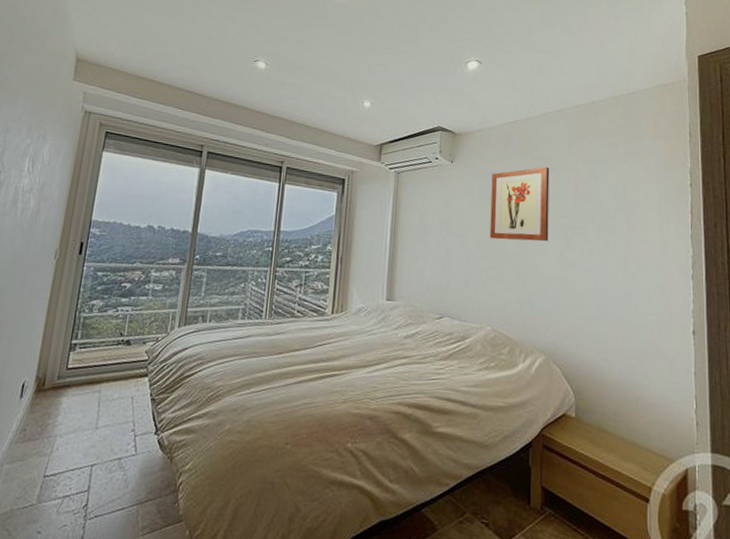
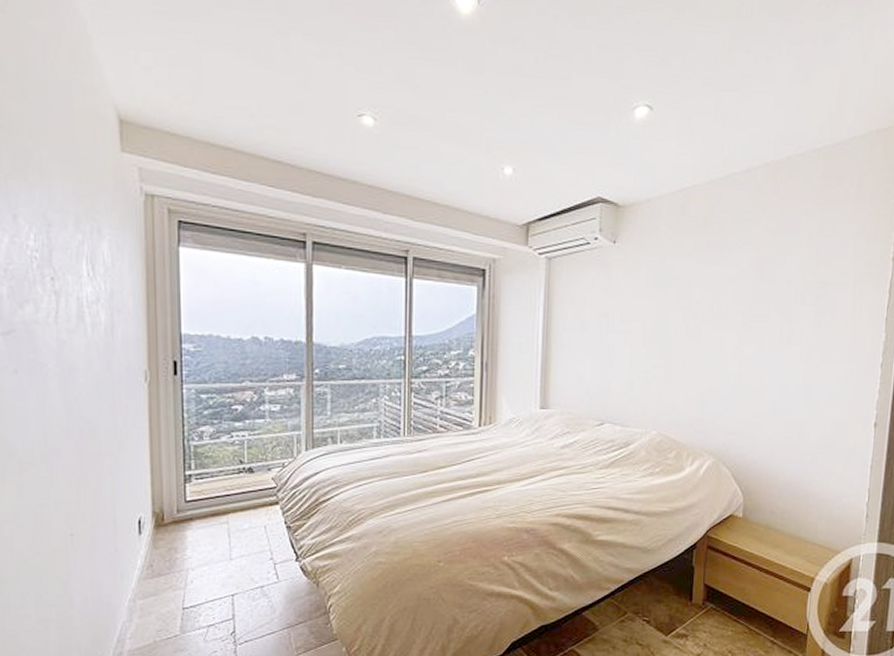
wall art: present [489,166,550,242] -> none [657,243,731,334]

